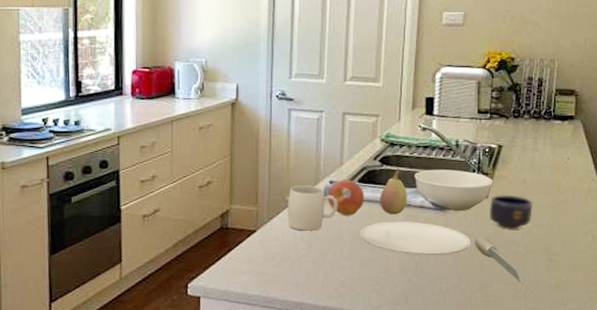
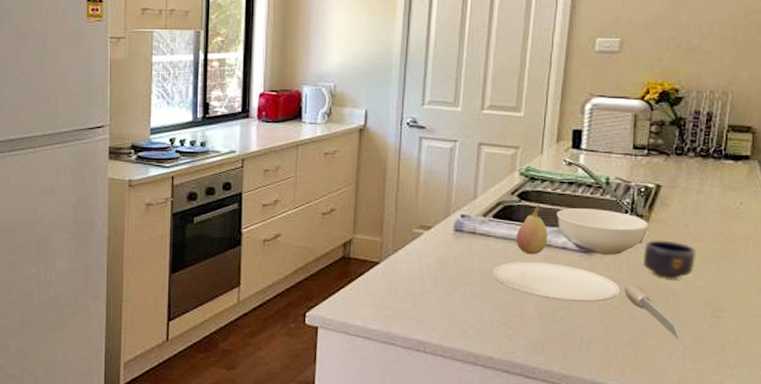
mug: present [287,185,337,231] -> none [413,218,469,266]
fruit: present [327,179,365,216] -> none [458,214,500,253]

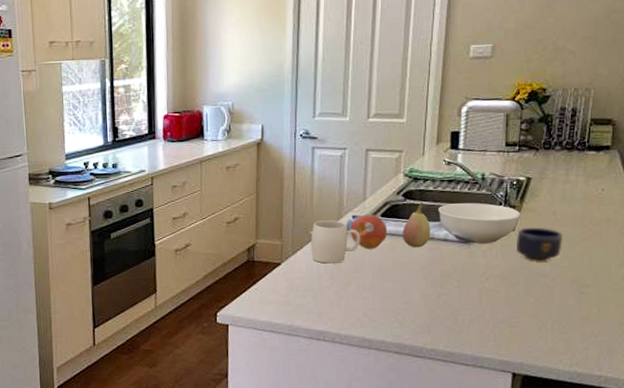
mug: none [413,218,469,266] -> present [311,220,360,264]
fruit: none [458,214,500,253] -> present [350,214,388,250]
plate: present [492,261,620,303] -> none [382,254,496,288]
knife: present [624,283,681,340] -> none [500,267,550,315]

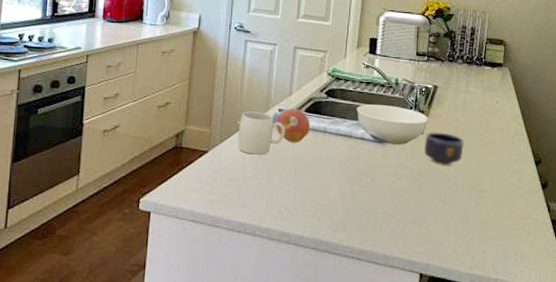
fruit: present [402,201,431,248] -> none [324,100,350,145]

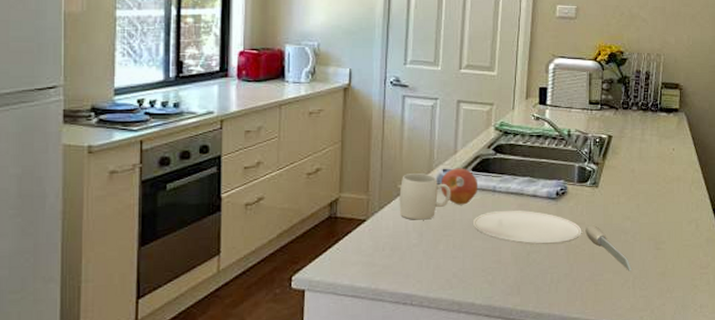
plate: none [304,150,407,186] -> present [472,210,582,245]
bowl: present [357,104,429,145] -> none [528,159,604,200]
knife: none [410,169,454,217] -> present [585,224,631,271]
mug: present [425,132,465,165] -> none [600,184,642,218]

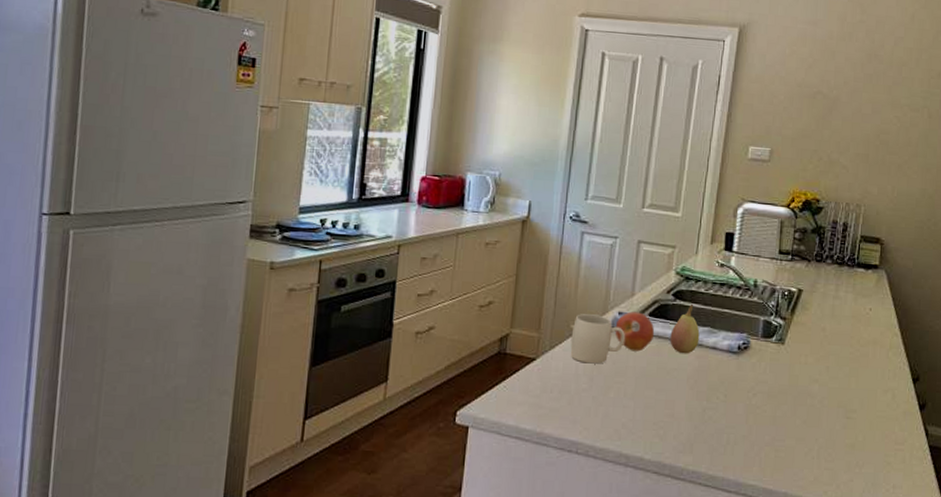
plate: present [472,210,582,245] -> none [646,360,764,403]
fruit: none [493,156,520,204] -> present [670,303,700,354]
knife: present [585,224,631,271] -> none [768,384,817,440]

